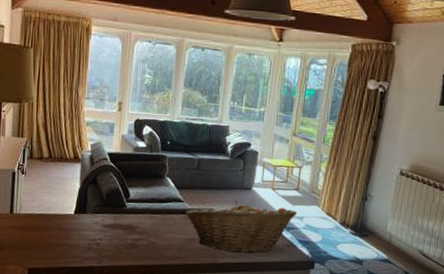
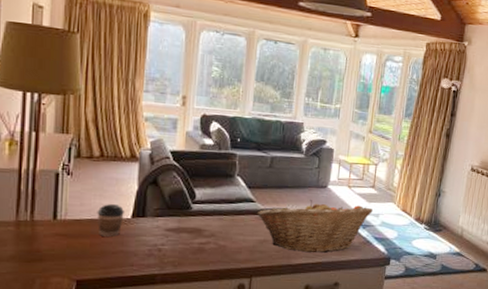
coffee cup: none [45,200,68,231] -> present [97,204,124,237]

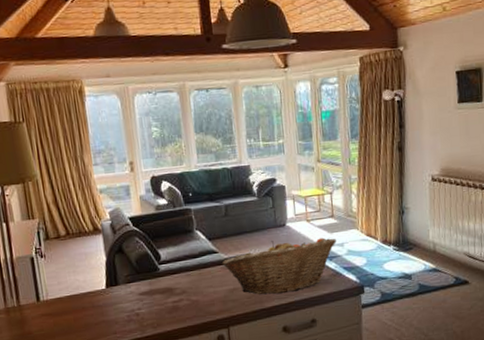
coffee cup: present [97,204,124,237] -> none [74,277,99,310]

